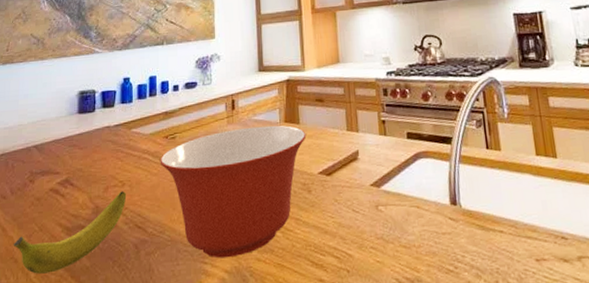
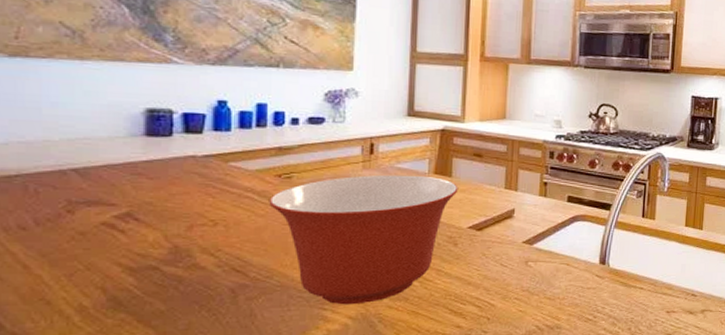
banana: present [13,191,127,274] -> none [42,231,220,318]

